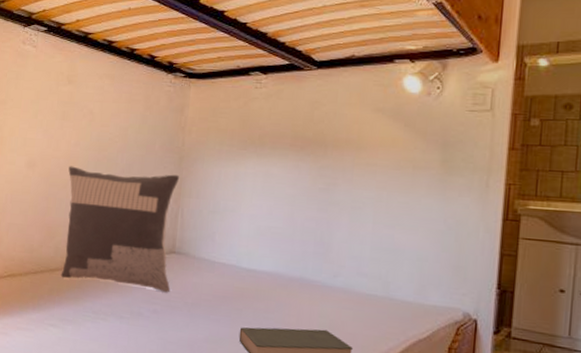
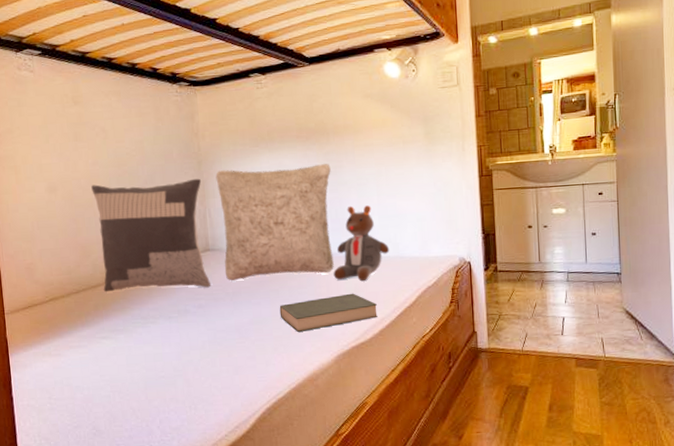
pillow: none [187,170,323,302] -> present [215,163,335,281]
teddy bear: none [307,229,378,318] -> present [333,205,390,281]

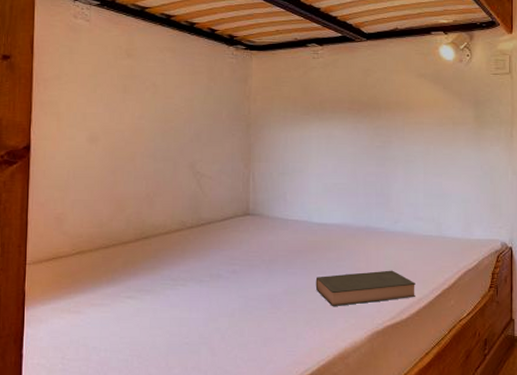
pillow: present [91,178,212,292] -> none [134,138,249,253]
pillow: present [215,163,335,281] -> none [263,135,380,248]
teddy bear: present [333,205,390,281] -> none [374,181,433,258]

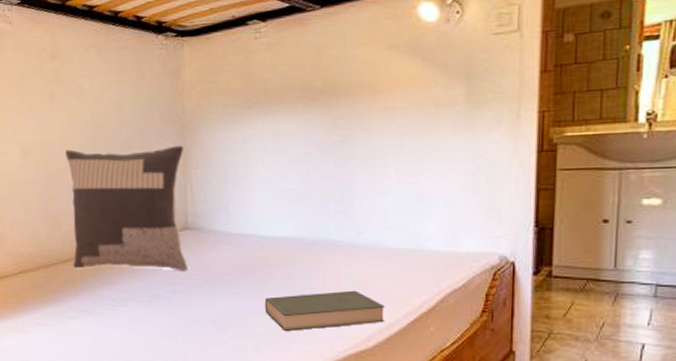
pillow: none [134,138,249,253] -> present [65,145,189,271]

